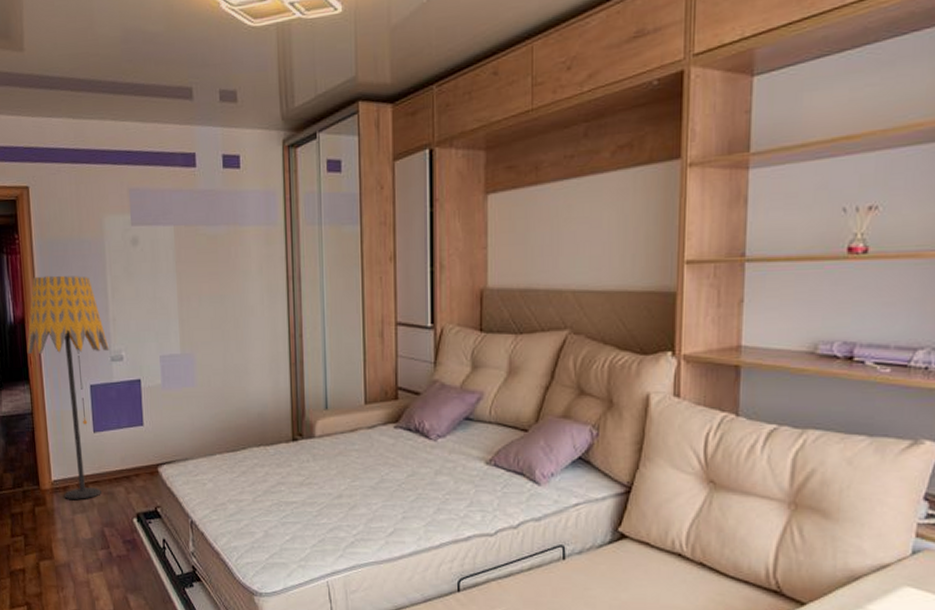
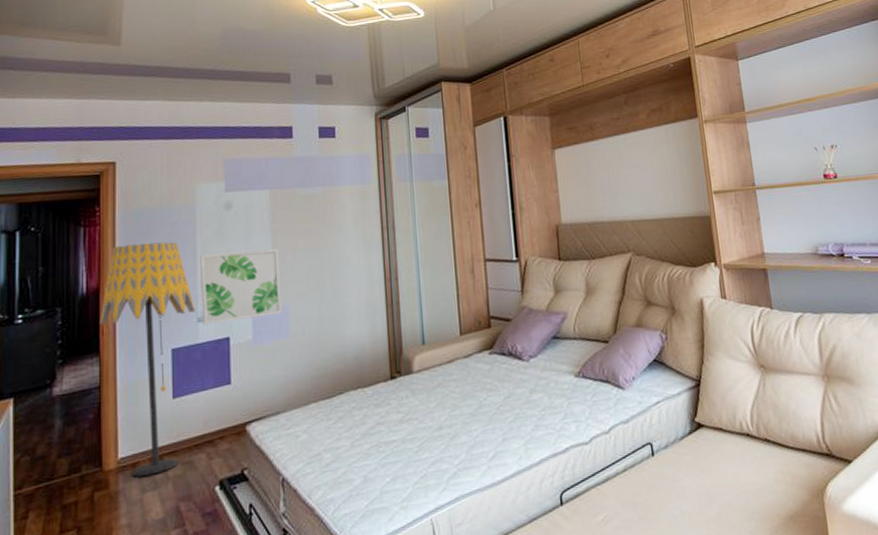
wall art: none [110,291,188,364] -> present [199,248,282,325]

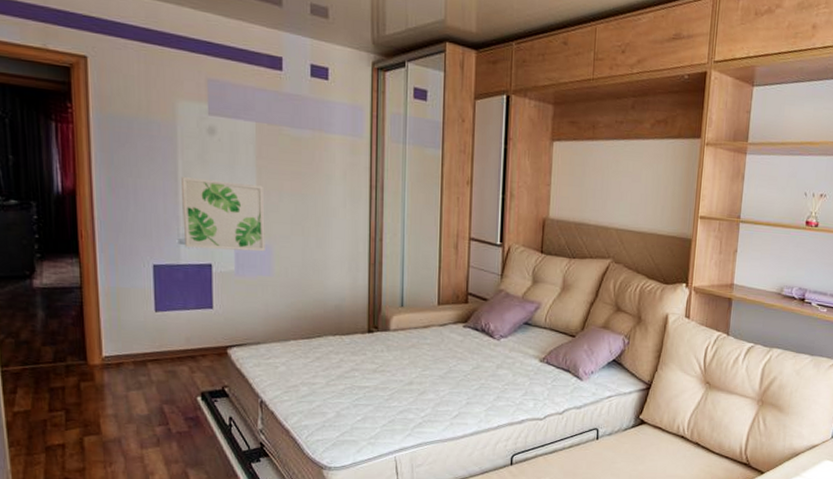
floor lamp: present [99,242,196,477] -> none [77,149,177,376]

